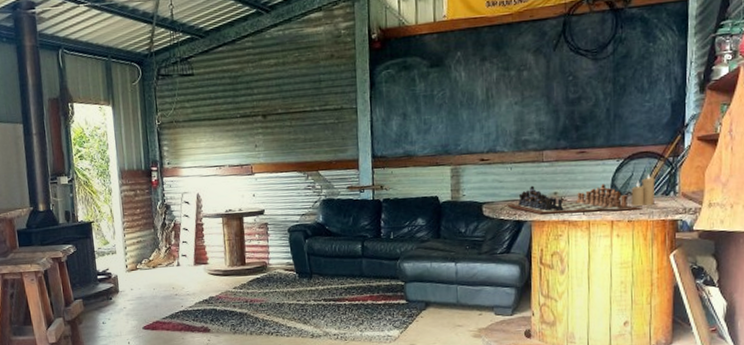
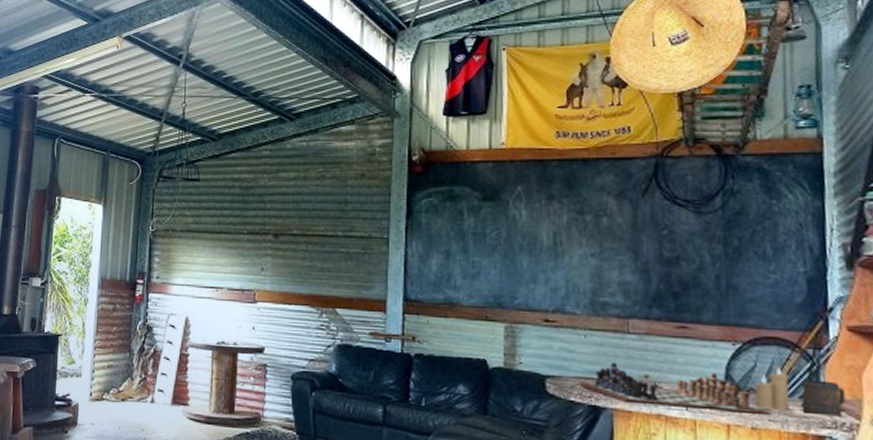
beer mug: none [663,179,693,206] -> present [801,379,846,417]

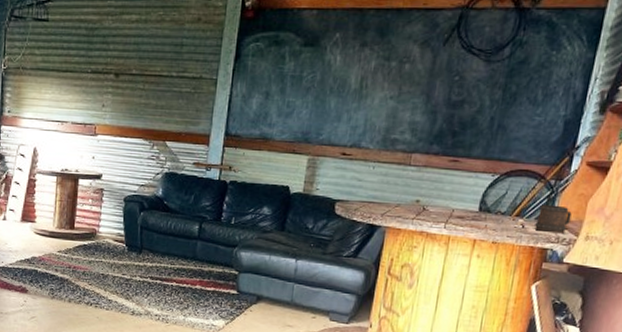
chess set: present [579,362,772,416] -> none [362,189,511,233]
candle: present [754,367,789,412] -> none [499,194,531,230]

